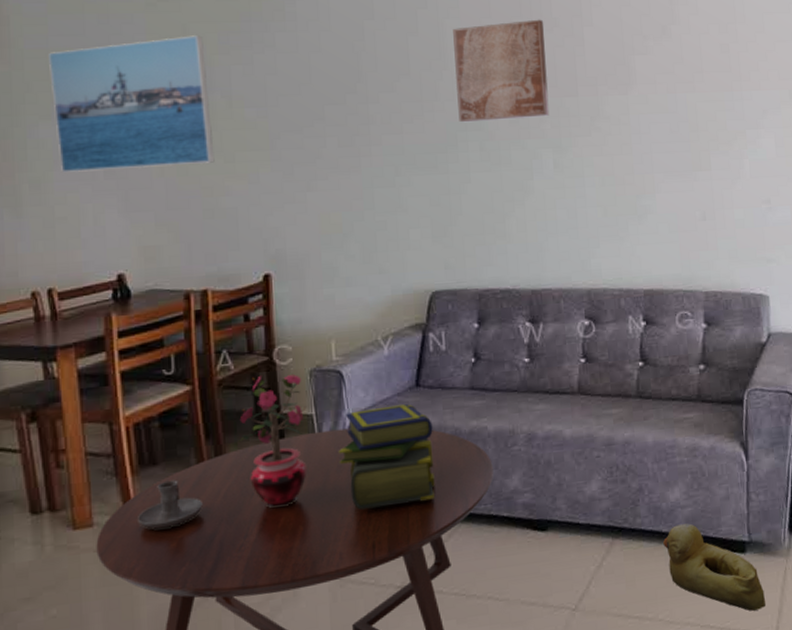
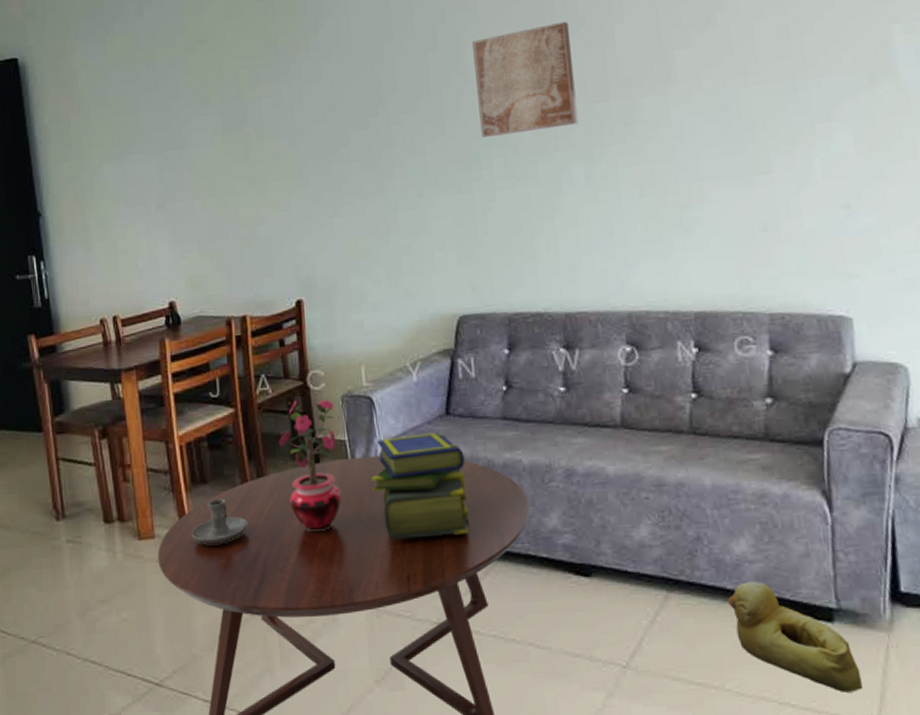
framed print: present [47,35,215,173] -> none [108,72,249,209]

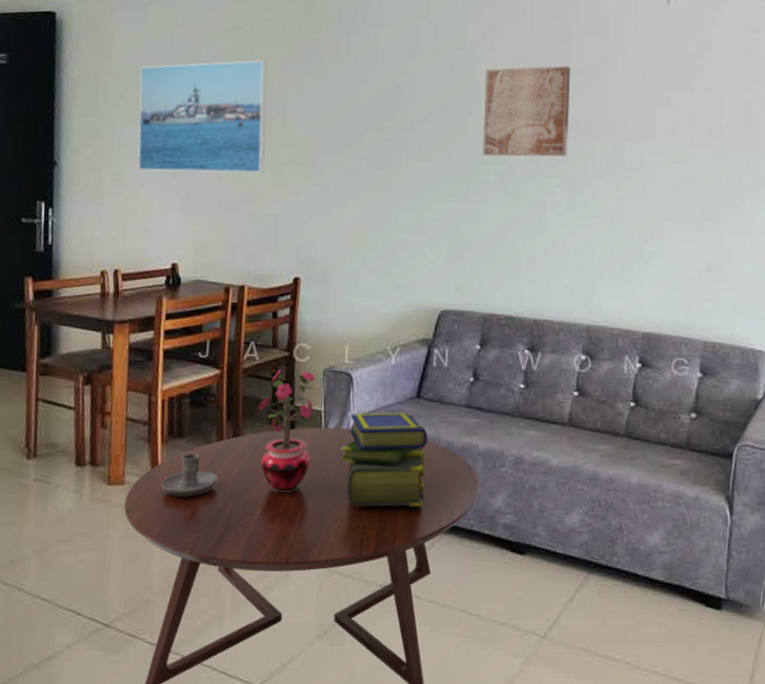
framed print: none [108,72,249,209] -> present [138,60,268,173]
rubber duck: present [728,581,862,692] -> none [638,570,737,671]

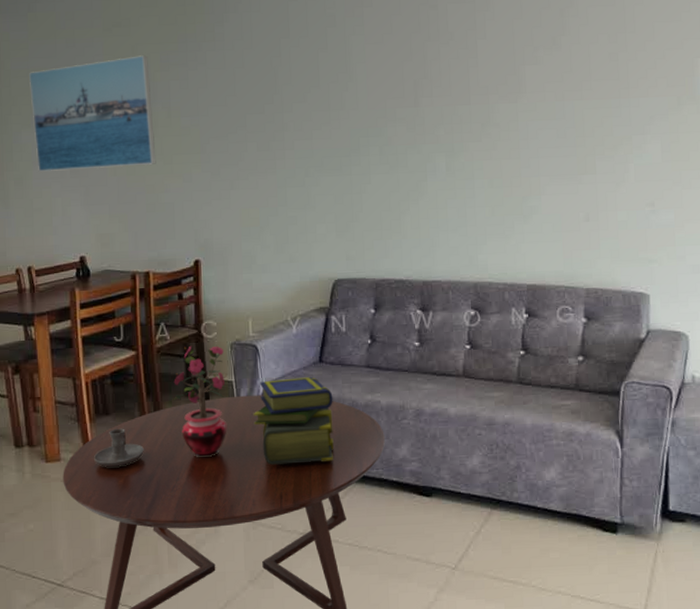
wall art: present [483,66,571,157] -> none [358,33,443,130]

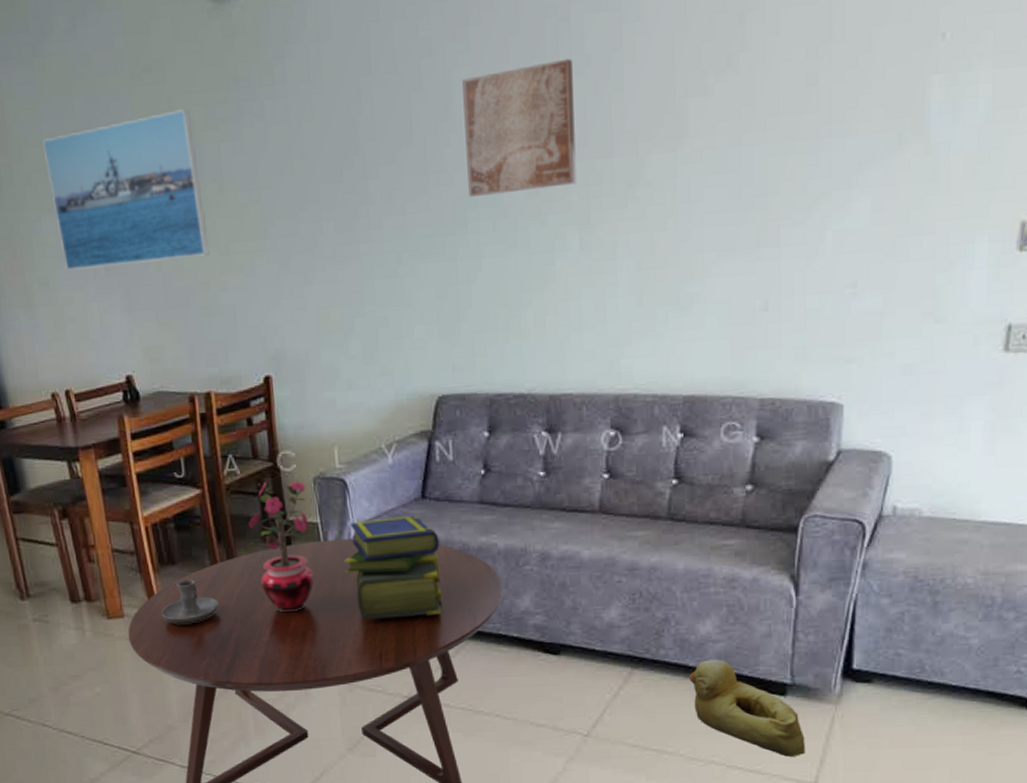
wall art: none [358,33,443,130] -> present [462,58,577,198]
rubber duck: none [538,501,635,587] -> present [689,659,805,757]

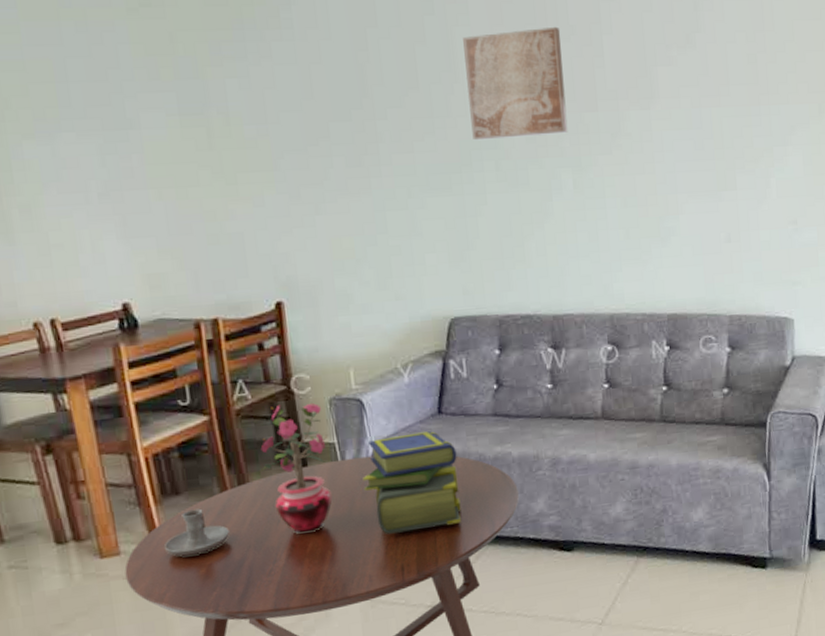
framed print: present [42,109,210,270] -> none [24,45,216,196]
rubber duck: present [689,659,805,757] -> none [687,541,785,622]

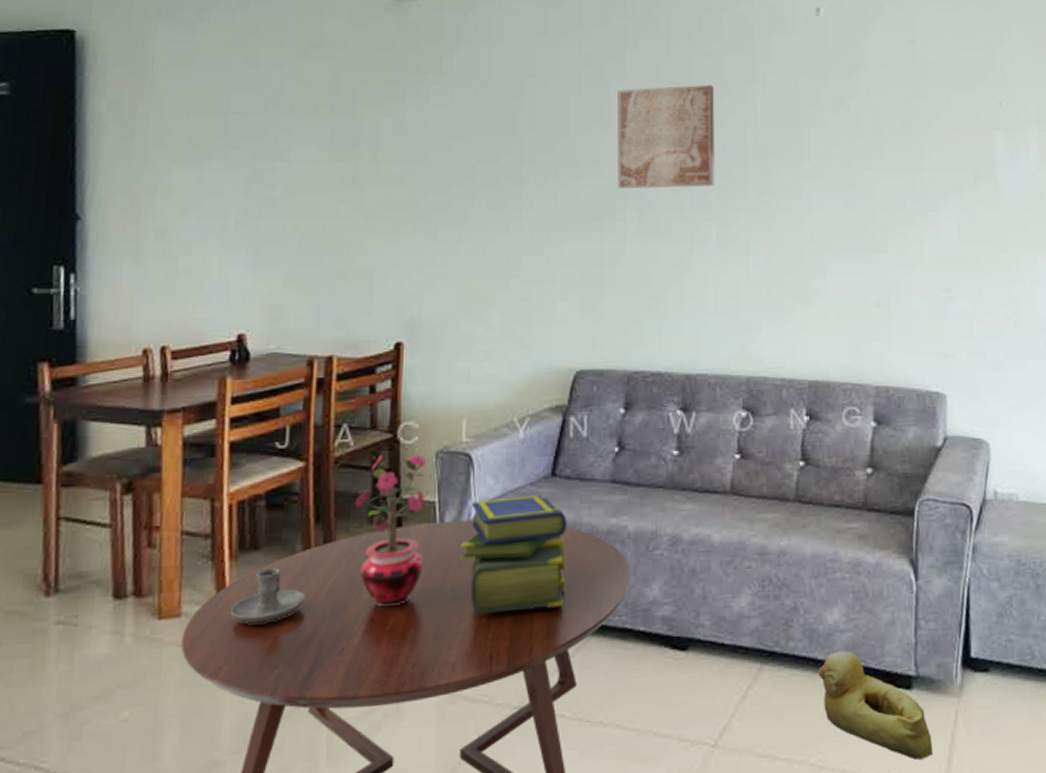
rubber duck: none [687,541,785,622] -> present [818,651,933,760]

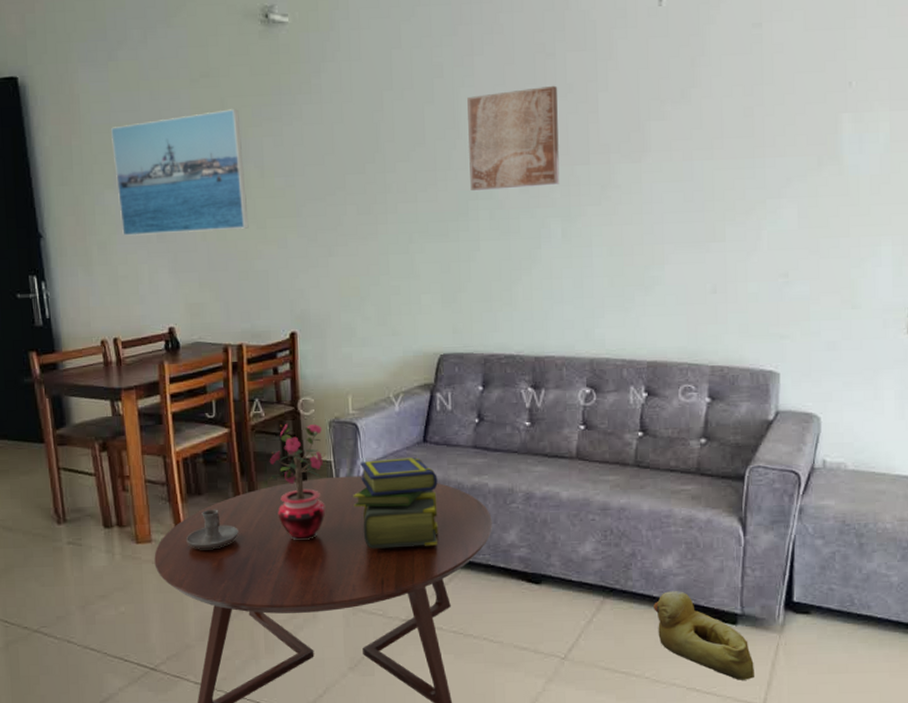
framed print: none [189,84,355,222] -> present [110,109,249,236]

